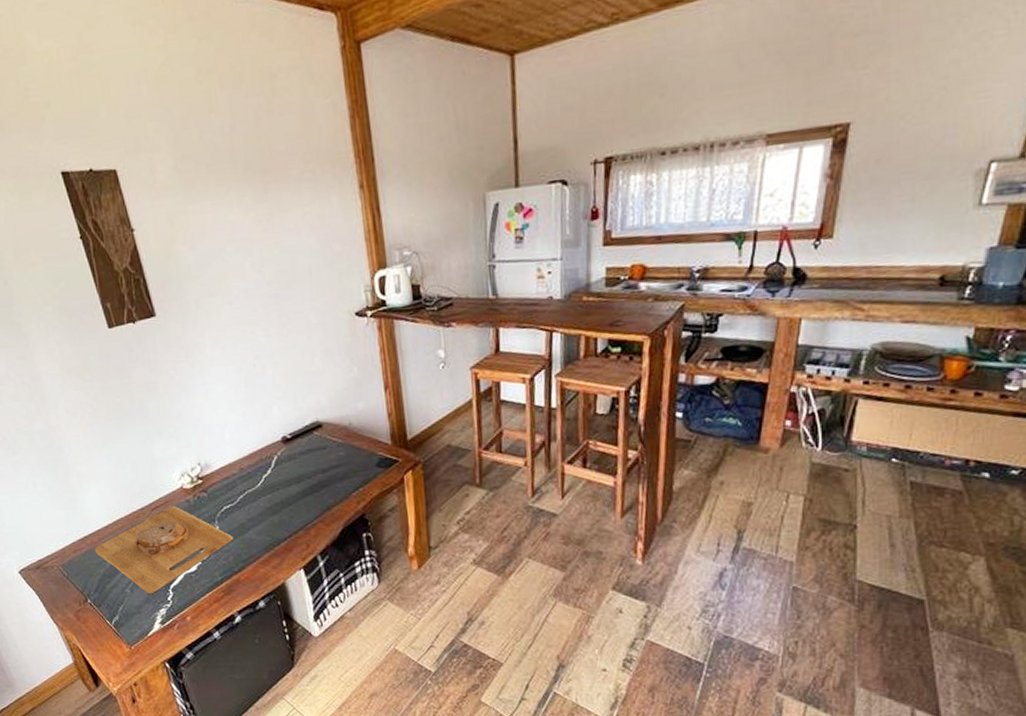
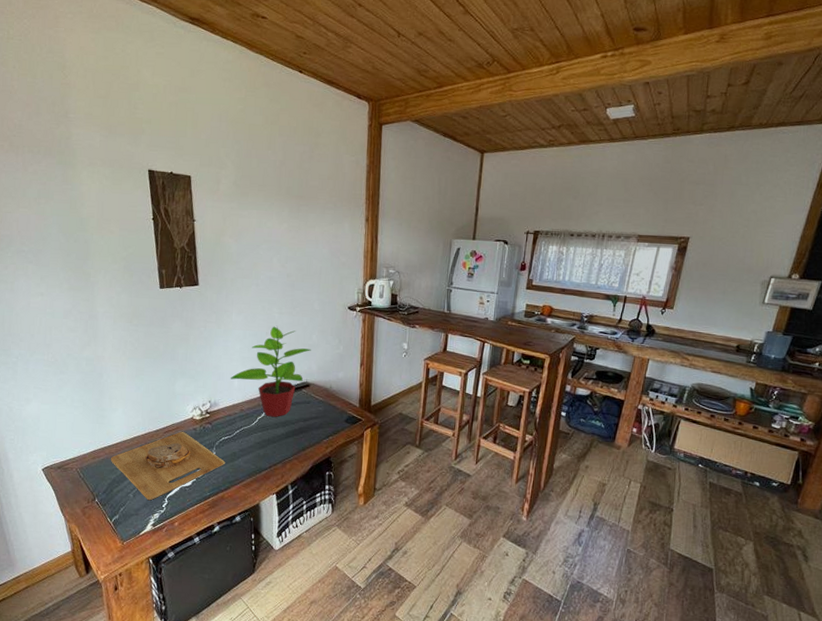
potted plant: none [218,354,316,473] -> present [230,326,311,417]

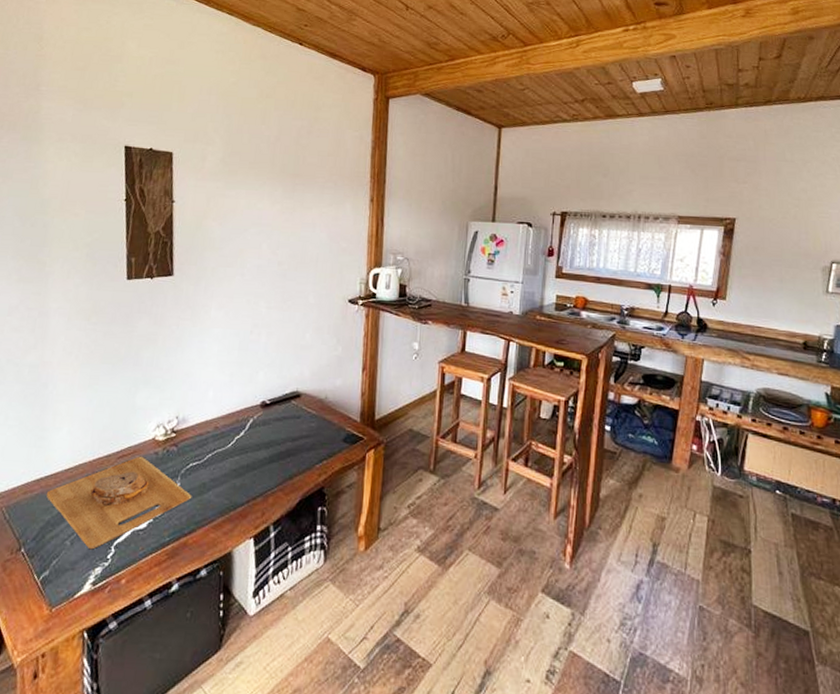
potted plant: present [230,326,311,417] -> none [204,323,304,436]

